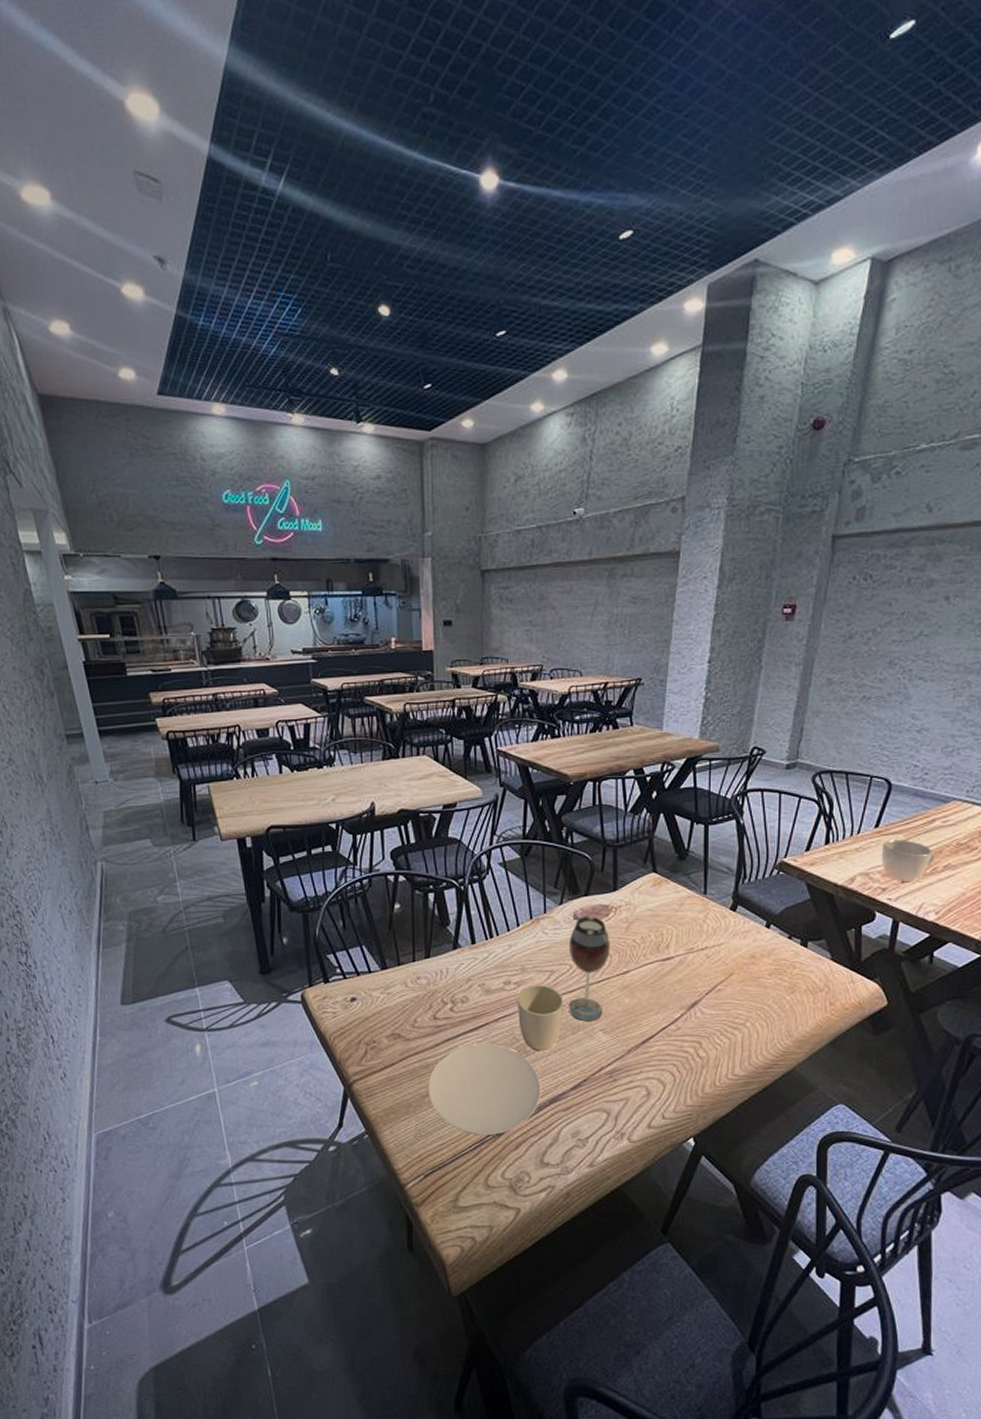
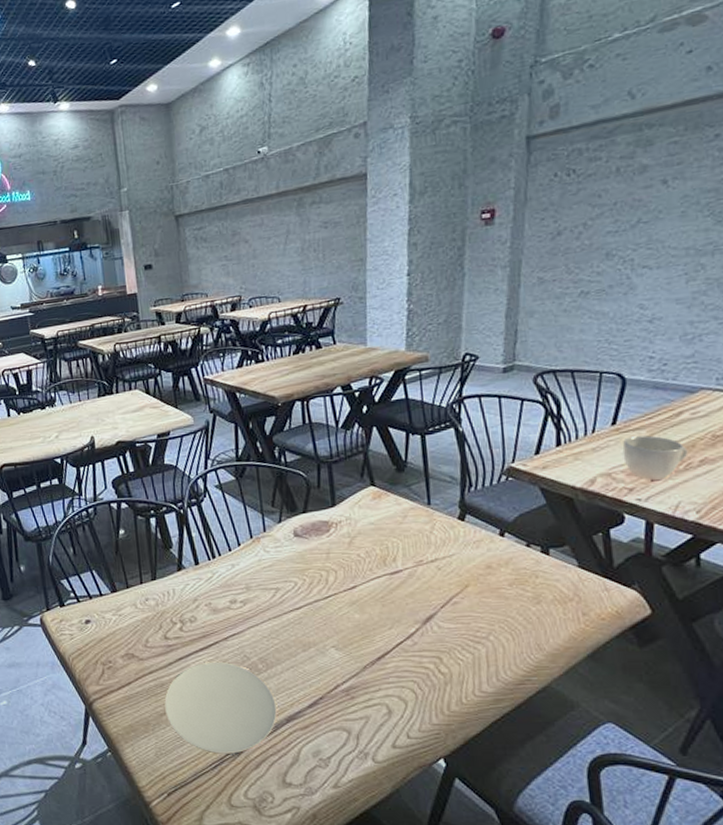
cup: present [516,985,565,1051] -> none [244,603,293,669]
wineglass: present [568,917,610,1022] -> none [291,533,335,639]

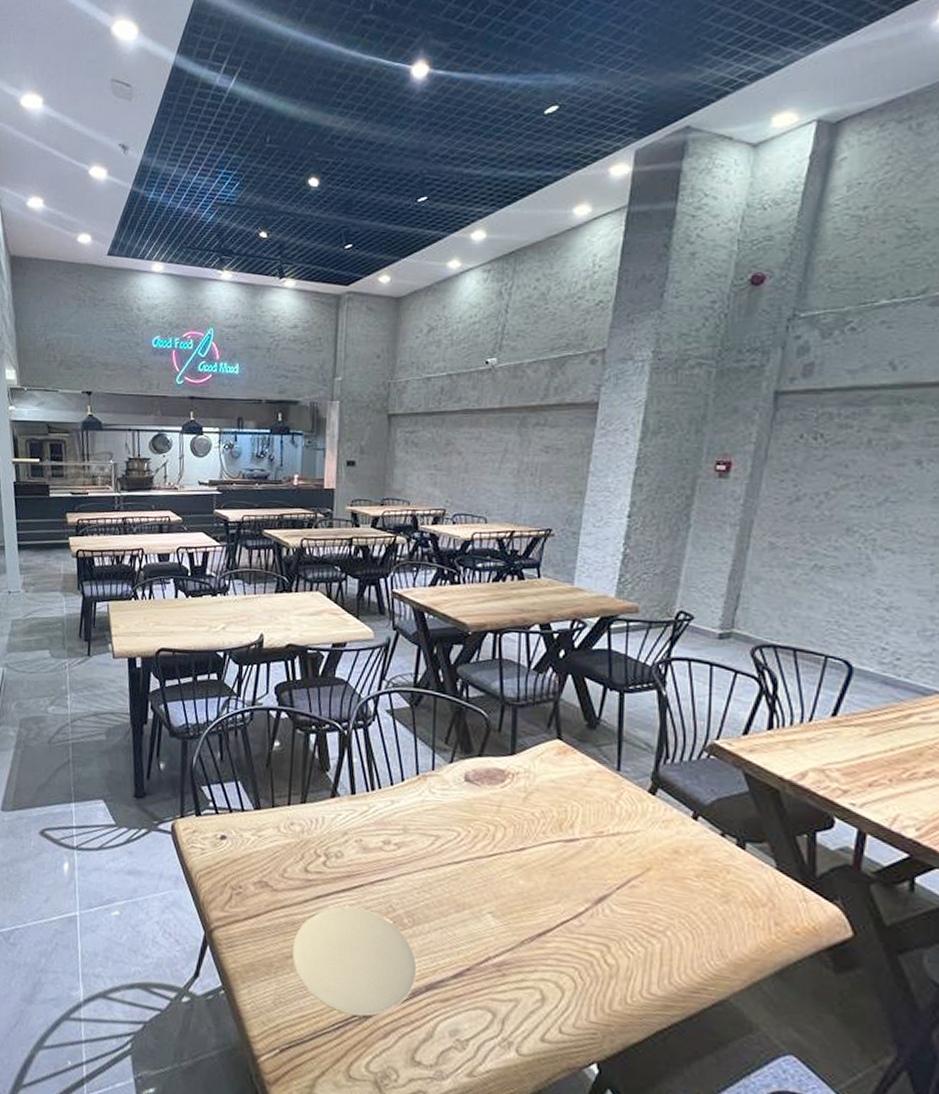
cup: present [622,435,689,481] -> none [840,732,914,787]

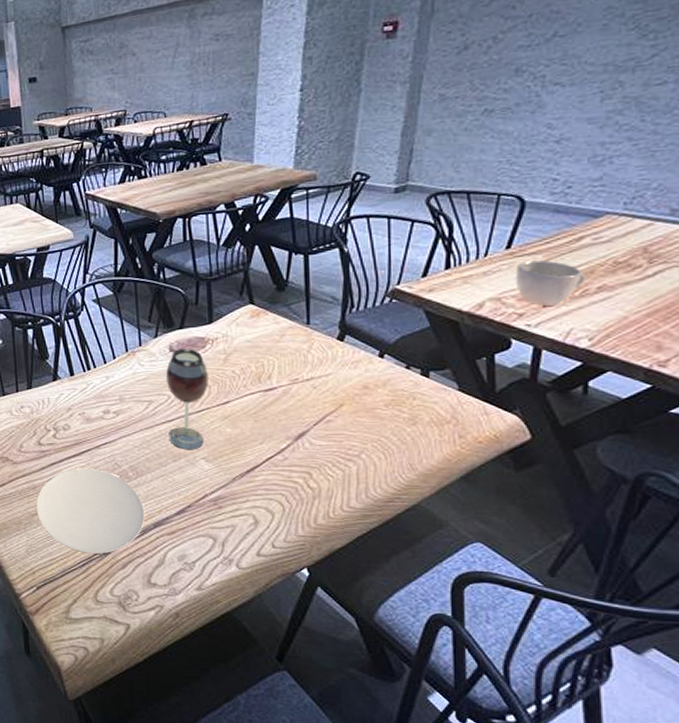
wineglass: none [454,779,505,902] -> present [165,349,209,450]
cup: none [840,732,914,787] -> present [515,260,586,307]

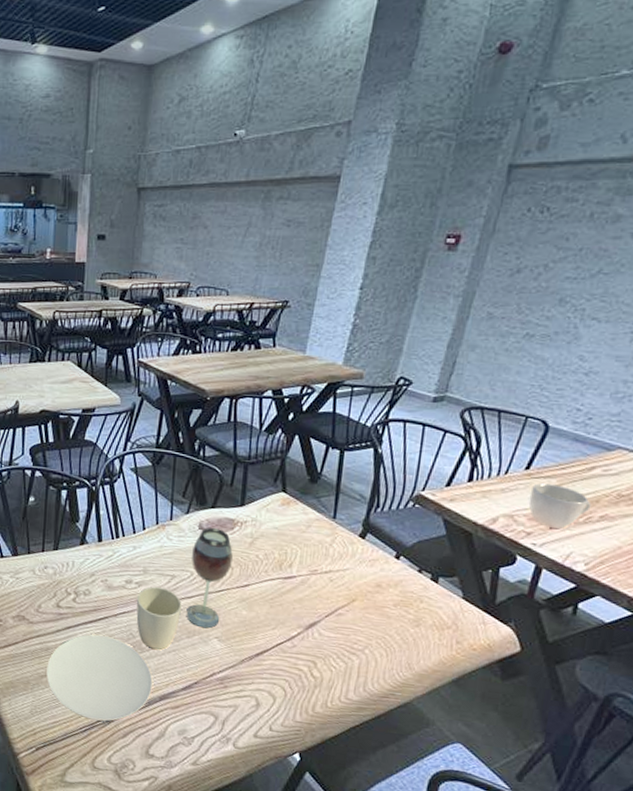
cup: none [116,414,164,477] -> present [136,587,183,650]

